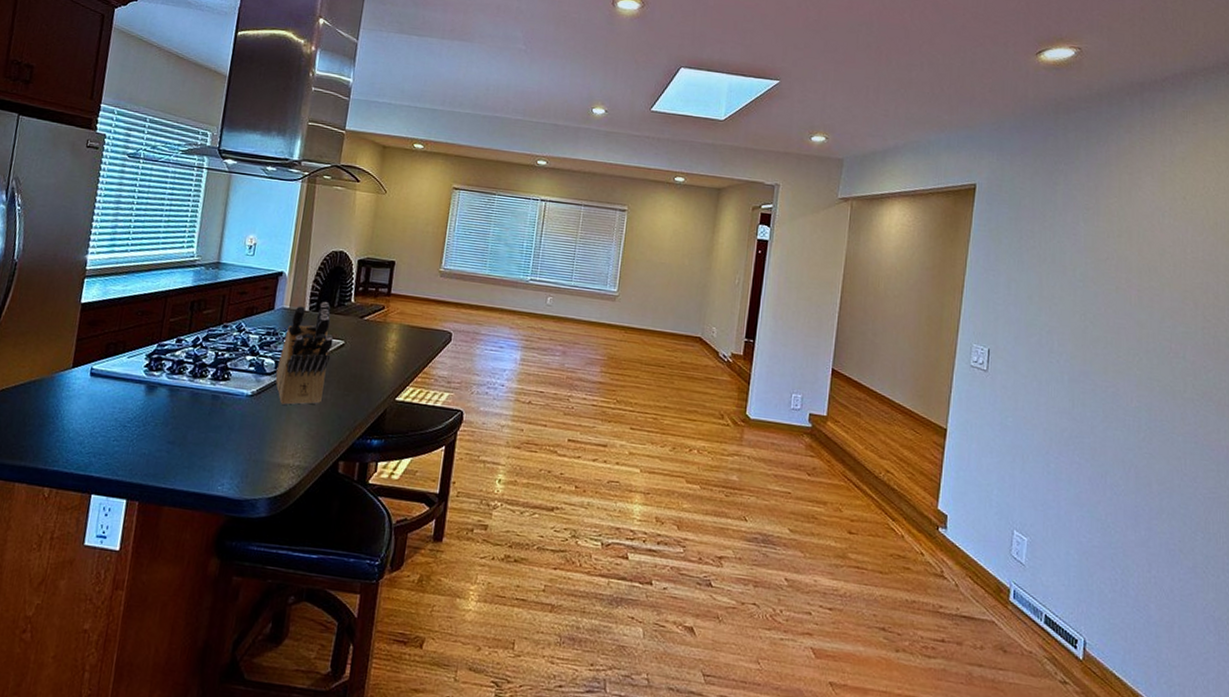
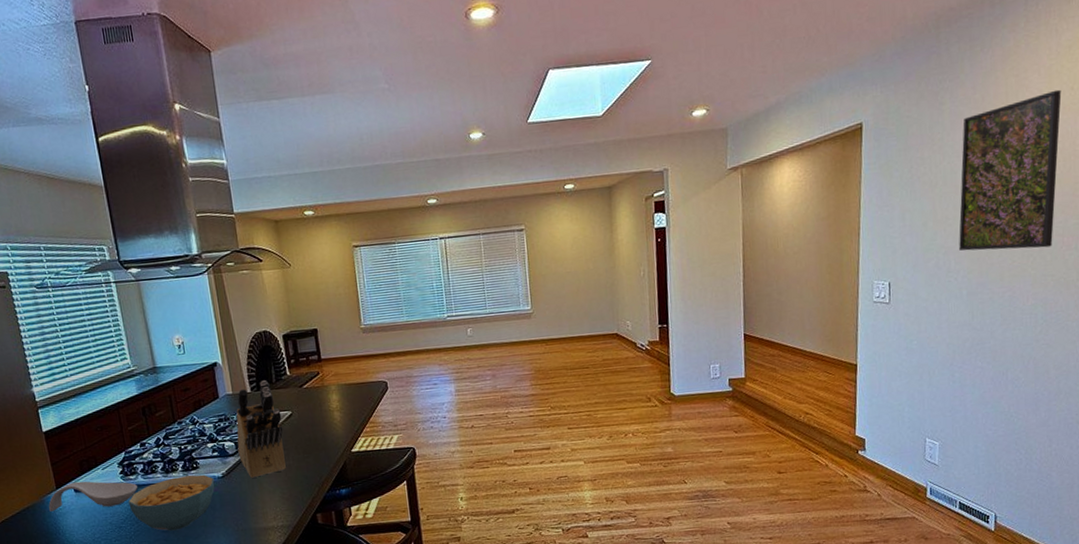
spoon rest: none [56,364,158,401] -> present [48,481,138,512]
cereal bowl: none [142,384,242,445] -> present [128,474,215,531]
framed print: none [1064,195,1174,351] -> present [959,89,1062,251]

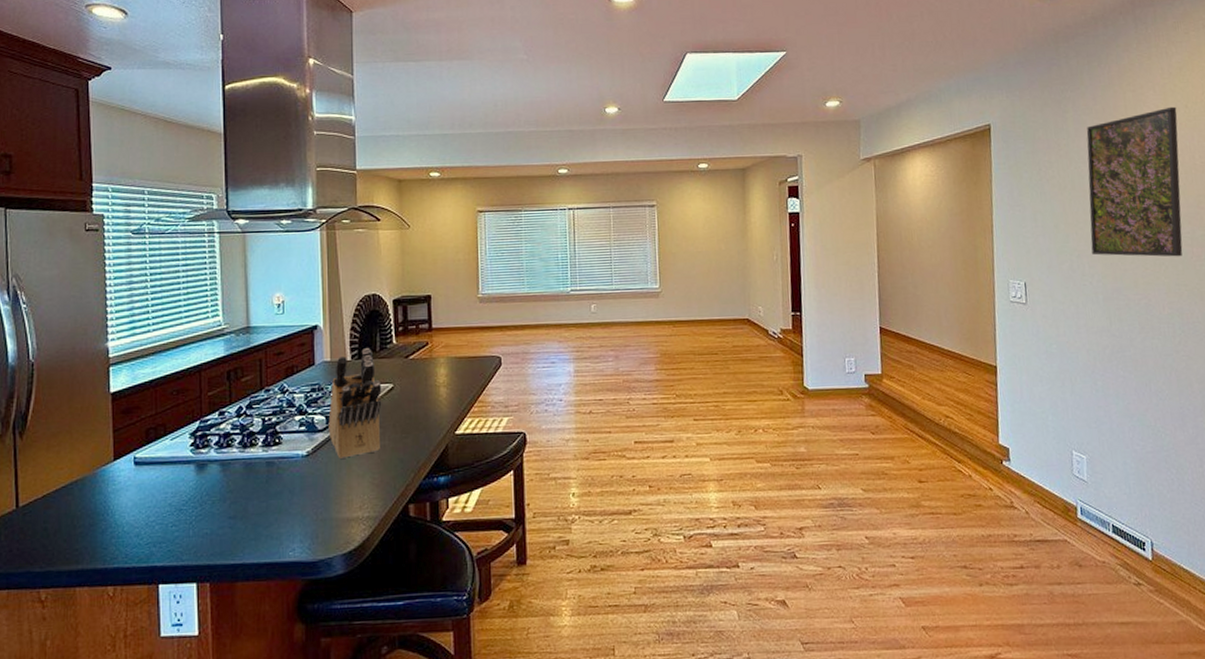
spoon rest: present [48,481,138,512] -> none [101,452,208,487]
cereal bowl: present [128,474,215,531] -> none [195,451,297,517]

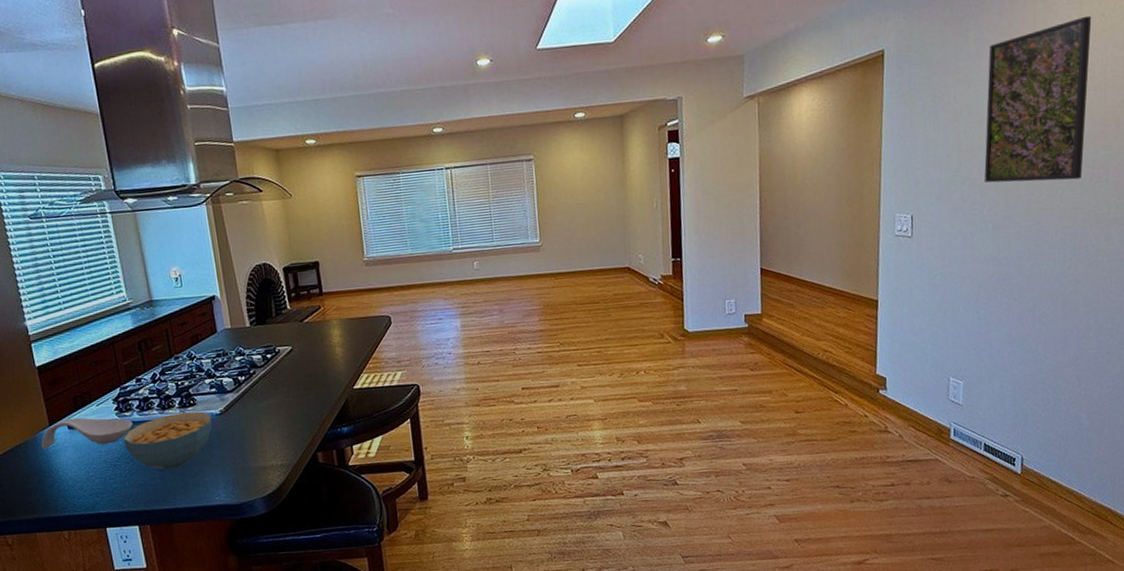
spoon rest: none [101,452,208,487] -> present [41,417,133,449]
cereal bowl: none [195,451,297,517] -> present [123,411,213,470]
knife block: present [328,348,382,459] -> none [235,314,286,415]

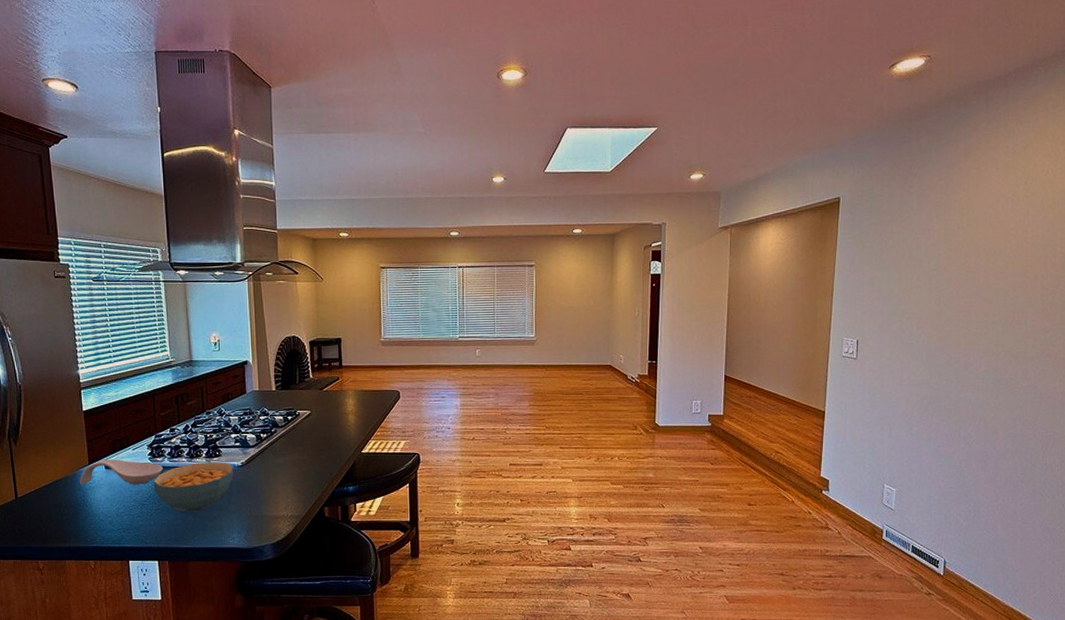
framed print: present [984,15,1092,183] -> none [921,183,1016,321]

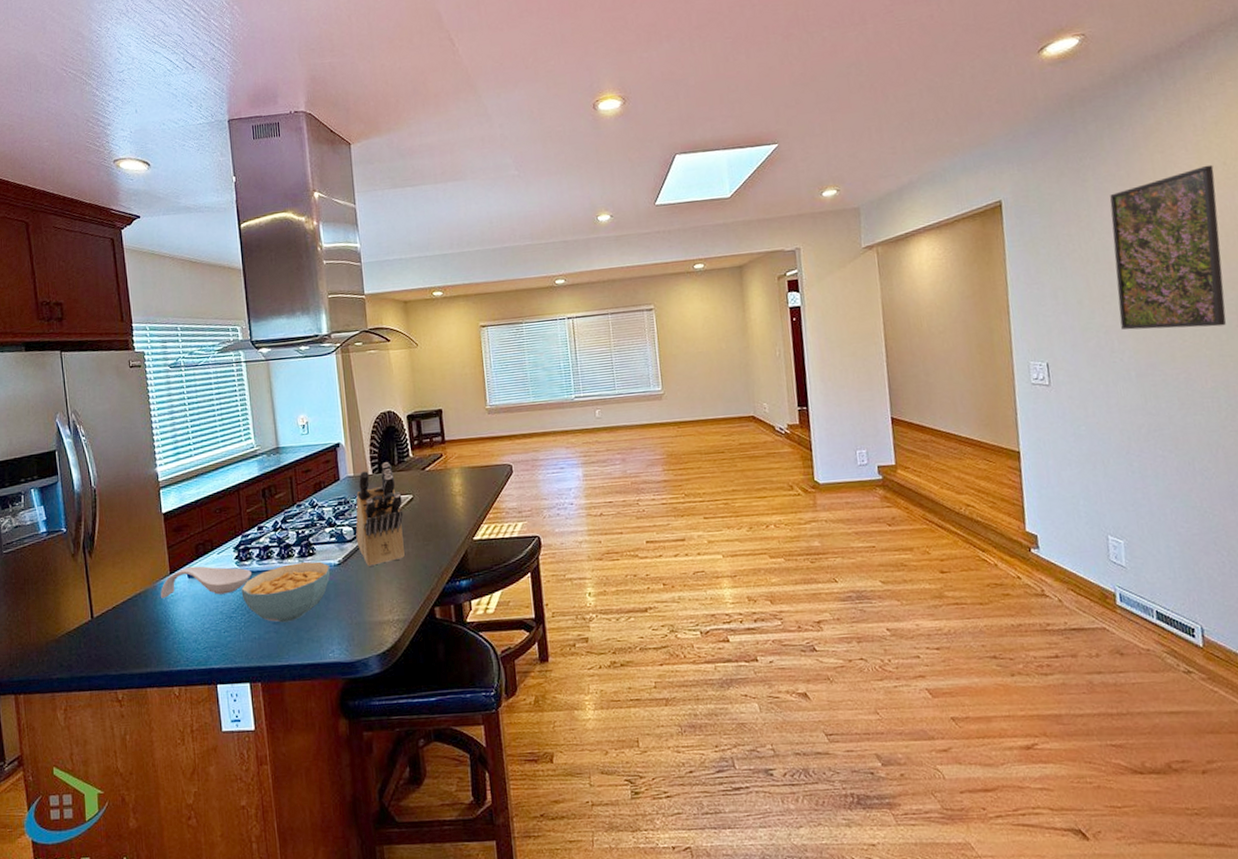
knife block: none [258,381,302,469] -> present [356,462,405,566]
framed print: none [921,183,1016,321] -> present [1110,164,1227,330]

